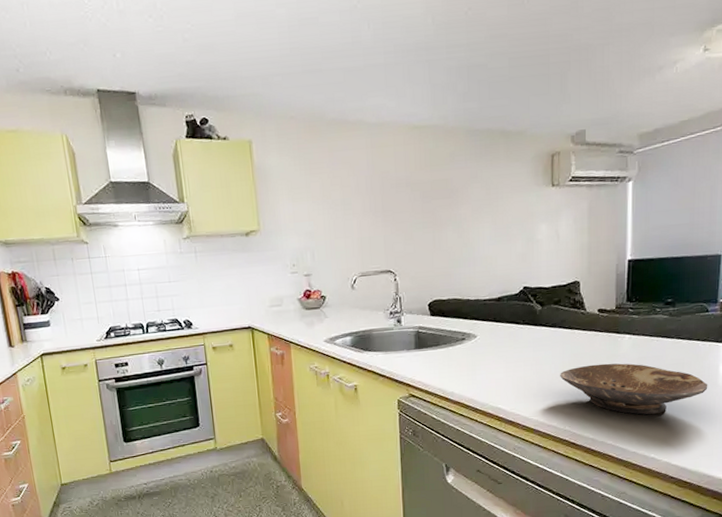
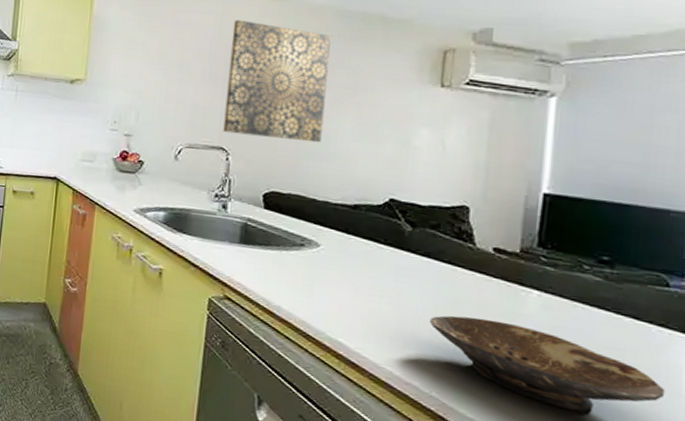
wall art: none [382,151,468,257] -> present [223,20,331,143]

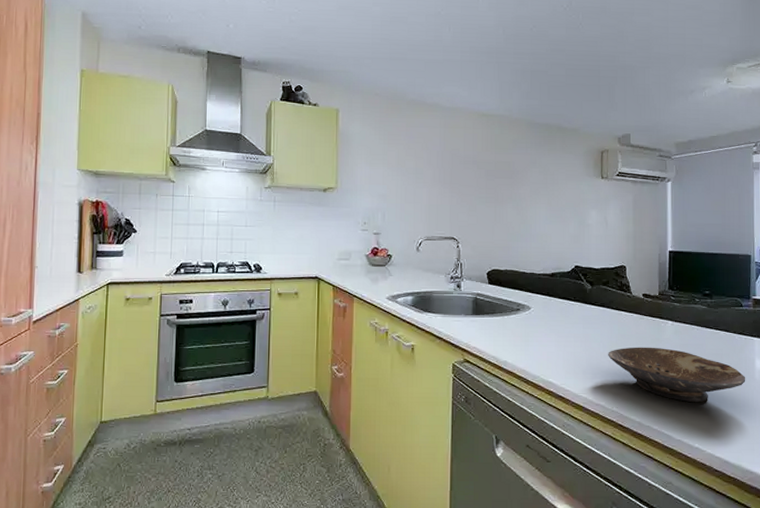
wall art: present [223,20,331,143] -> none [453,132,526,228]

